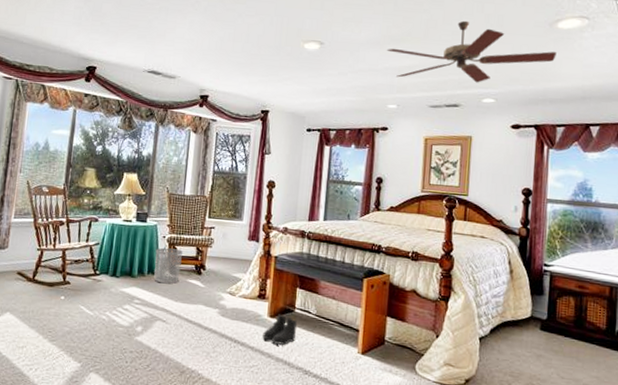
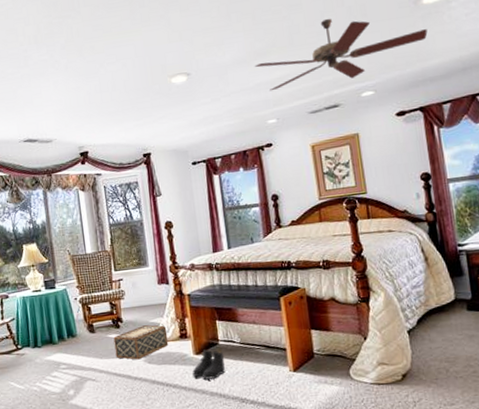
waste bin: present [154,247,182,284] -> none [70,307,100,344]
woven basket: none [191,277,247,311] -> present [113,324,169,360]

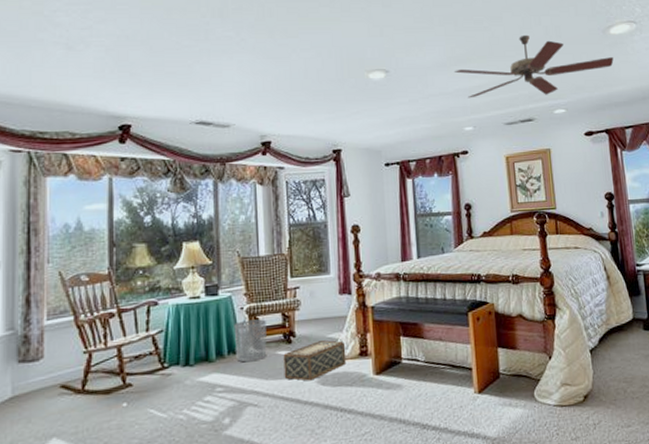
waste bin: none [70,307,100,344] -> present [234,319,267,363]
boots: present [192,349,225,380] -> none [371,369,407,403]

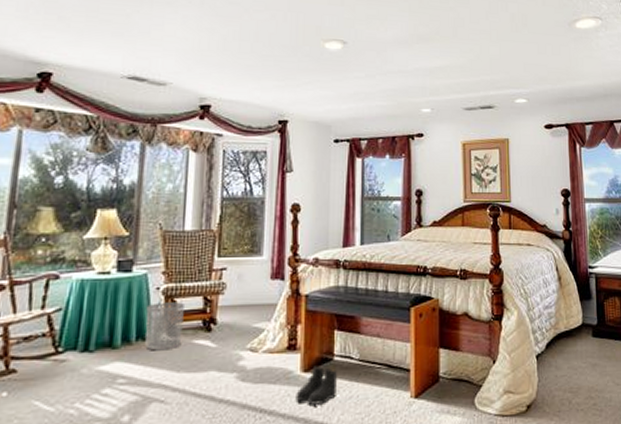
woven basket: present [283,340,347,381] -> none [199,330,273,376]
boots: none [371,369,407,403] -> present [296,366,338,405]
ceiling fan: present [454,34,614,99] -> none [415,19,578,83]

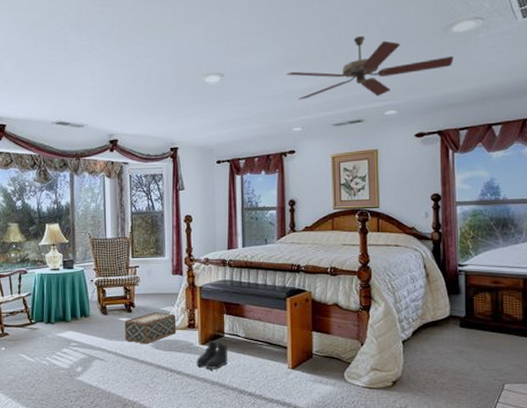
waste bin: present [145,302,184,351] -> none [85,290,111,325]
woven basket: none [199,330,273,376] -> present [124,312,177,344]
ceiling fan: none [415,19,578,83] -> present [286,35,454,100]

